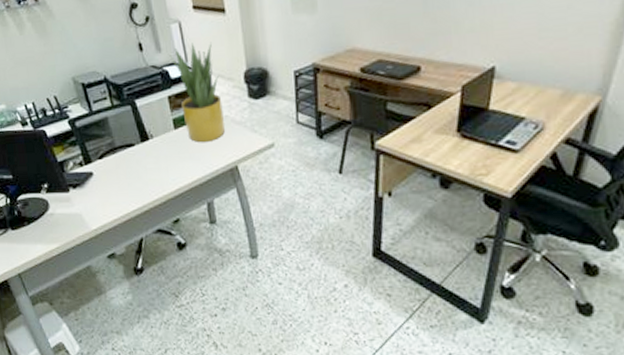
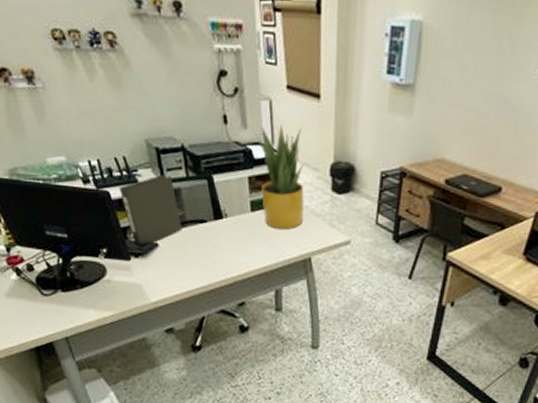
binder: none [53,106,113,180] -> present [119,174,183,249]

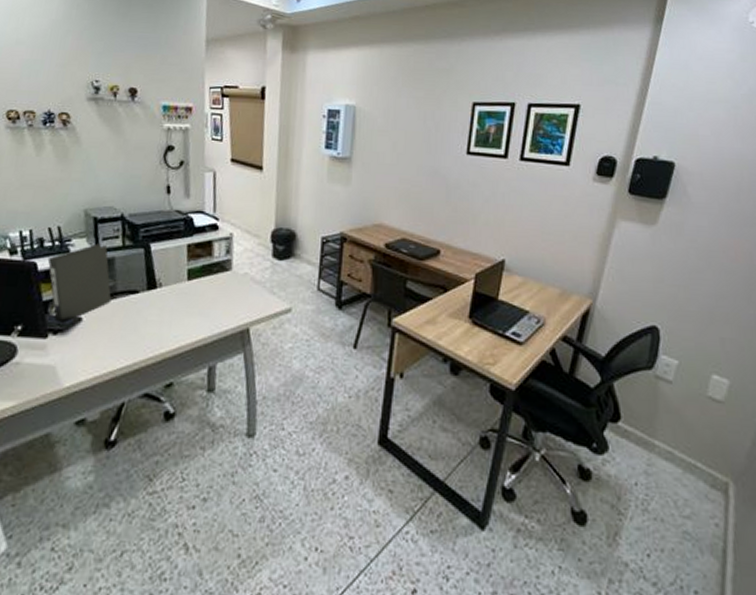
planter: present [255,124,304,230] -> none [197,194,245,299]

